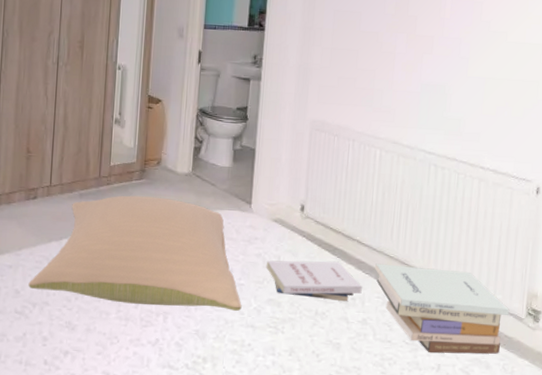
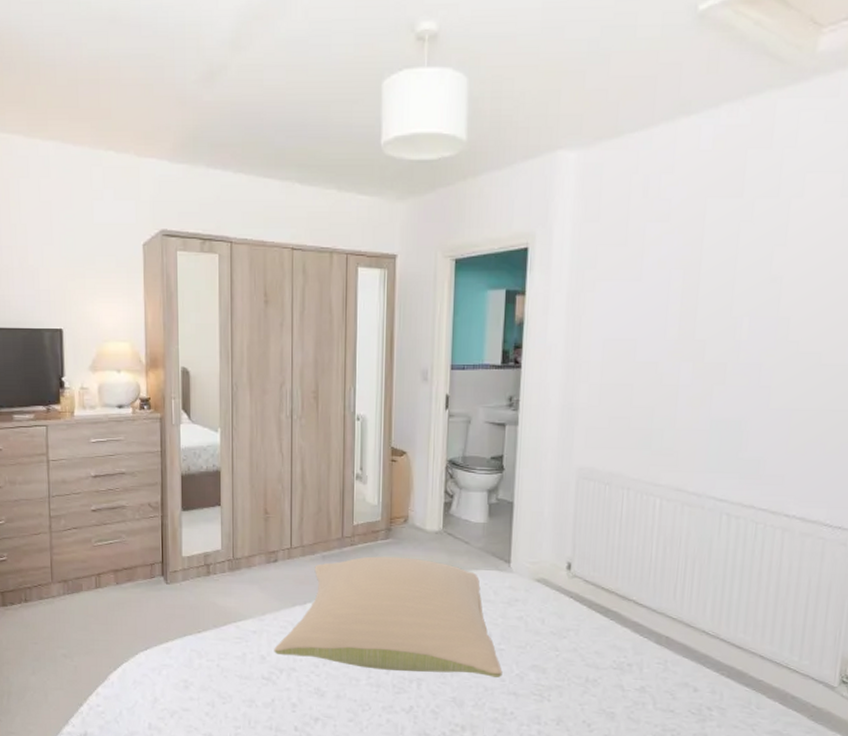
books: present [266,260,362,301] -> none [528,623,640,667]
books: present [374,263,510,354] -> none [654,626,819,726]

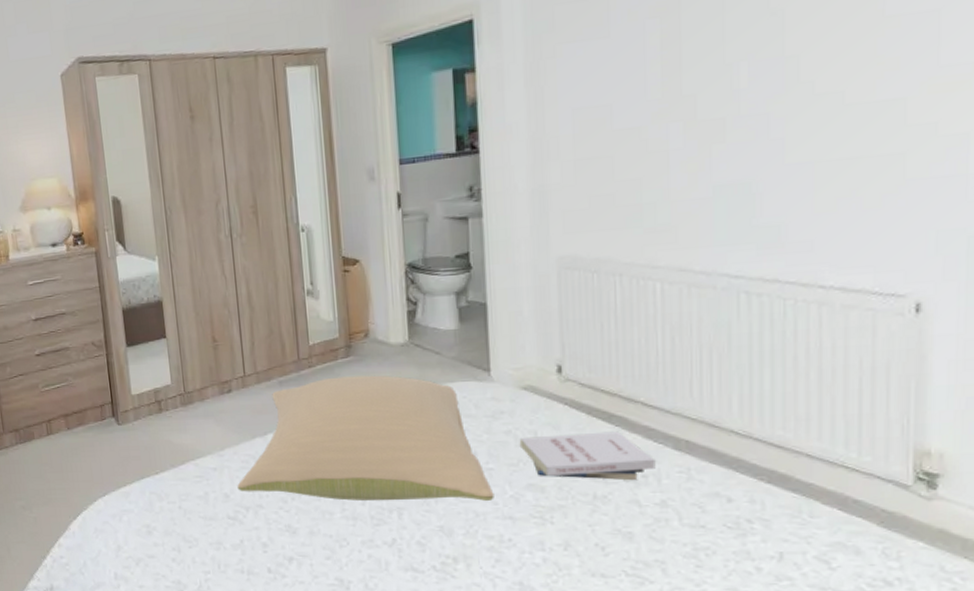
books: none [528,623,640,667] -> present [519,431,656,480]

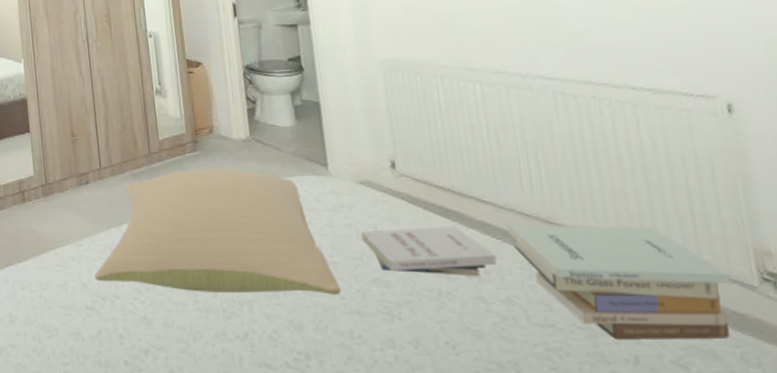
books: none [670,429,887,537] -> present [507,224,731,340]

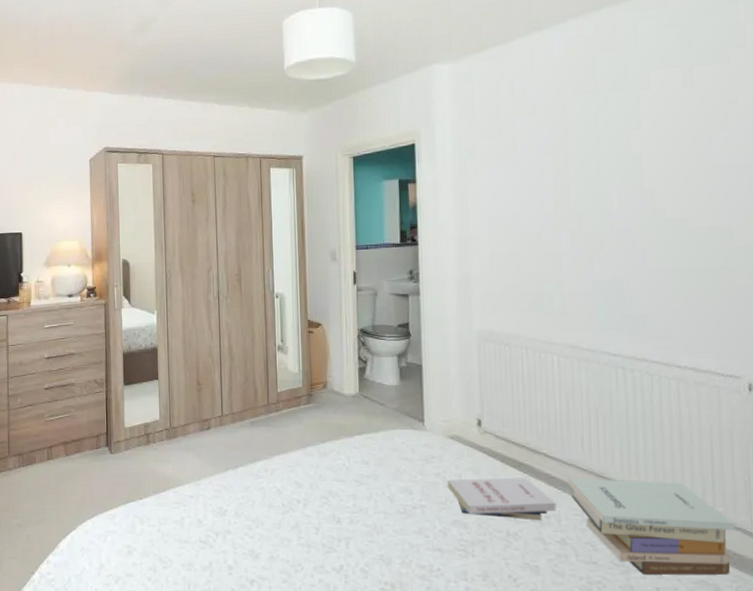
pillow: present [94,169,341,295] -> none [210,420,426,534]

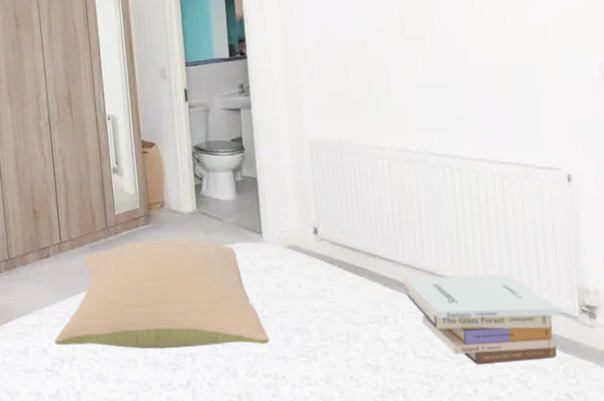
pillow: none [210,420,426,534] -> present [54,239,269,349]
books: present [447,477,556,520] -> none [287,281,393,321]

